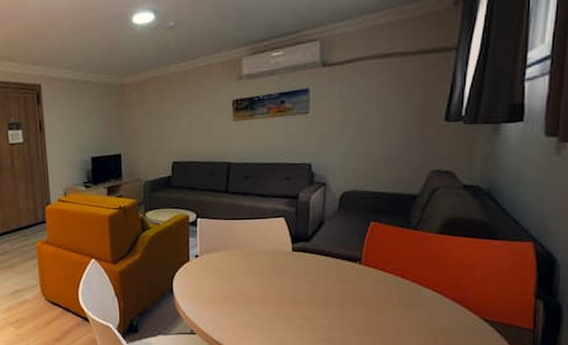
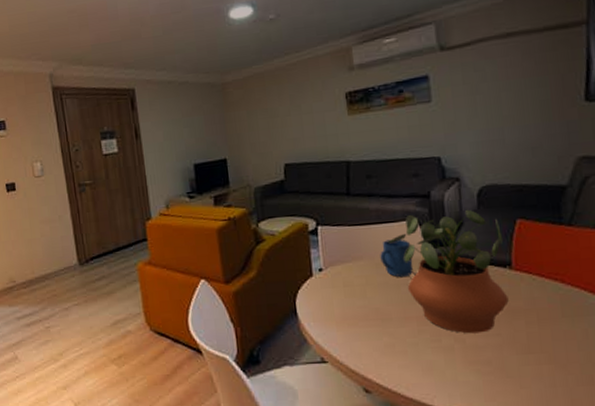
mug: none [249,233,277,267] -> present [380,239,413,278]
potted plant: none [257,211,356,316] -> present [387,209,509,334]

